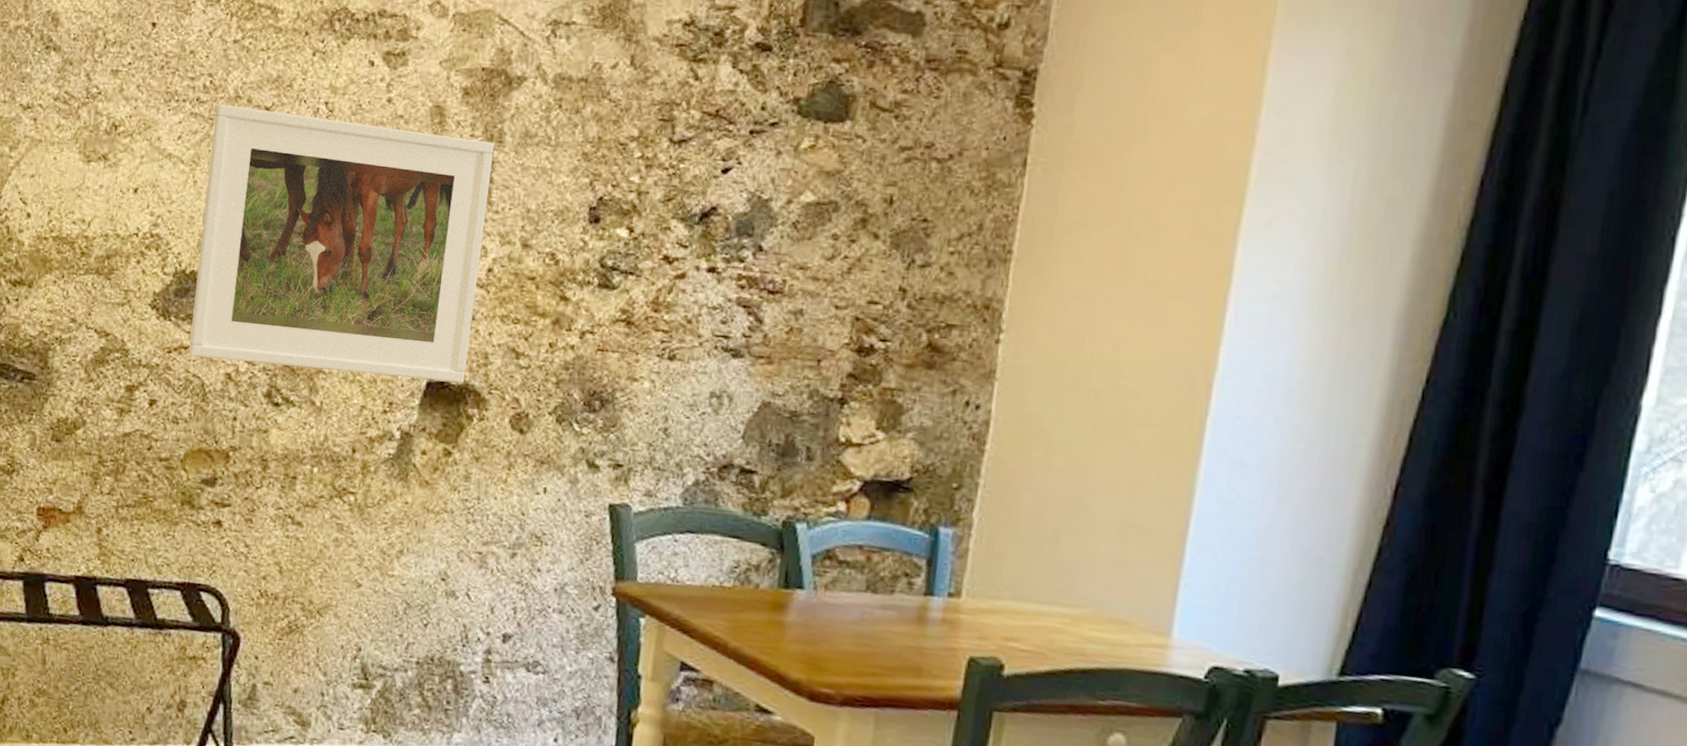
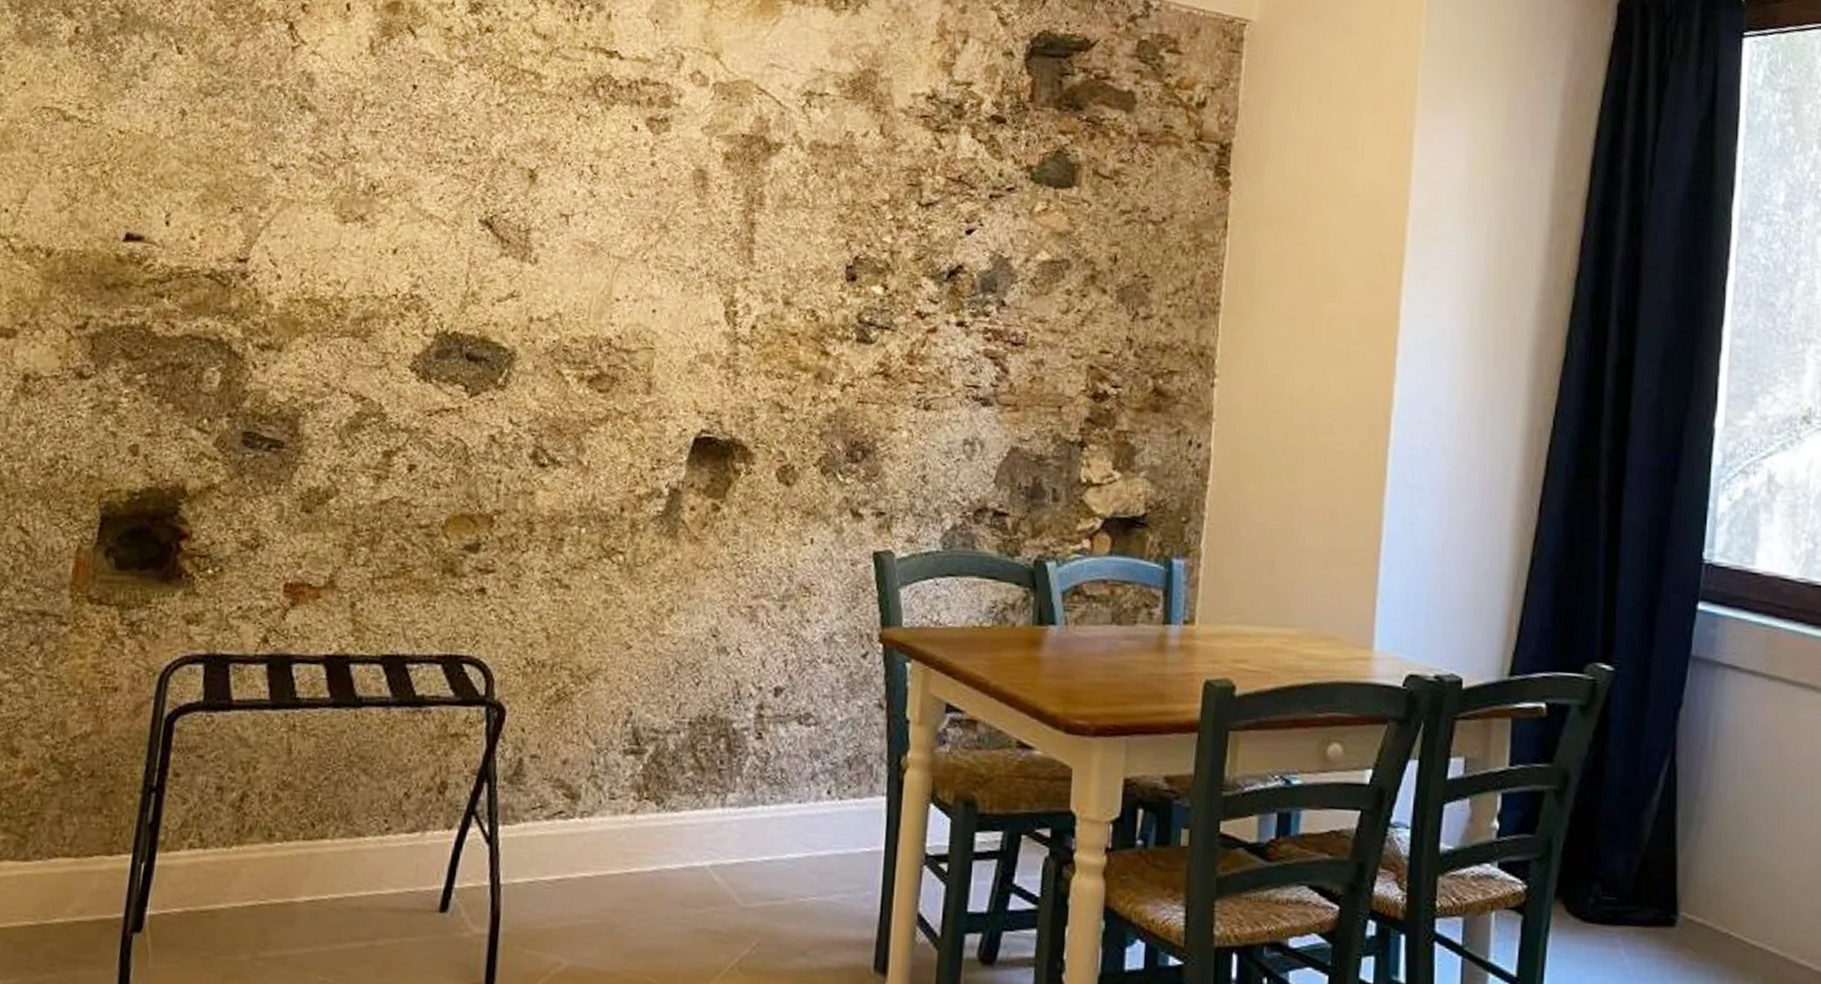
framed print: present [188,104,495,383] -> none [450,166,755,438]

